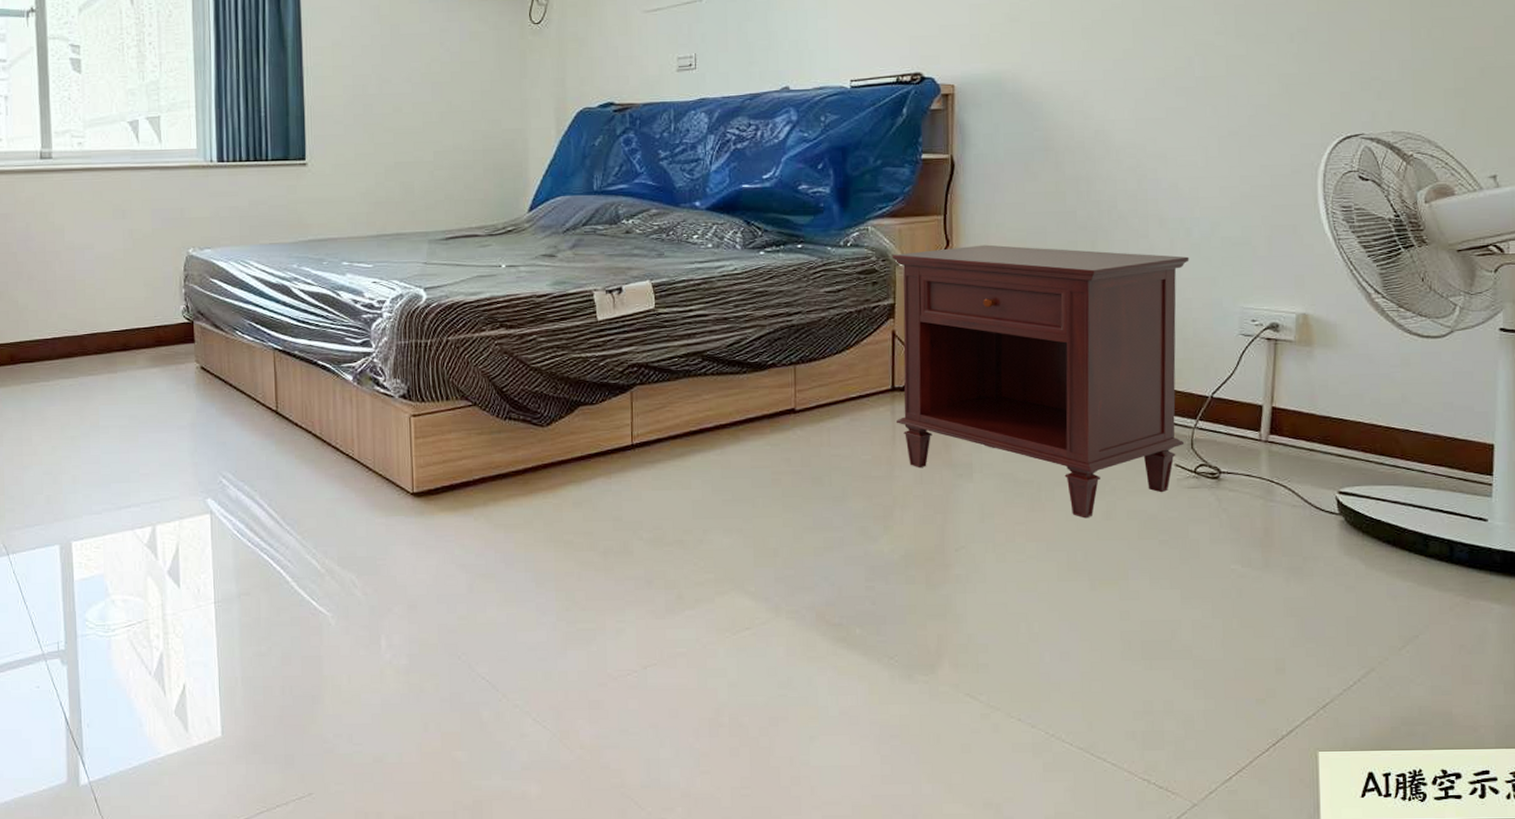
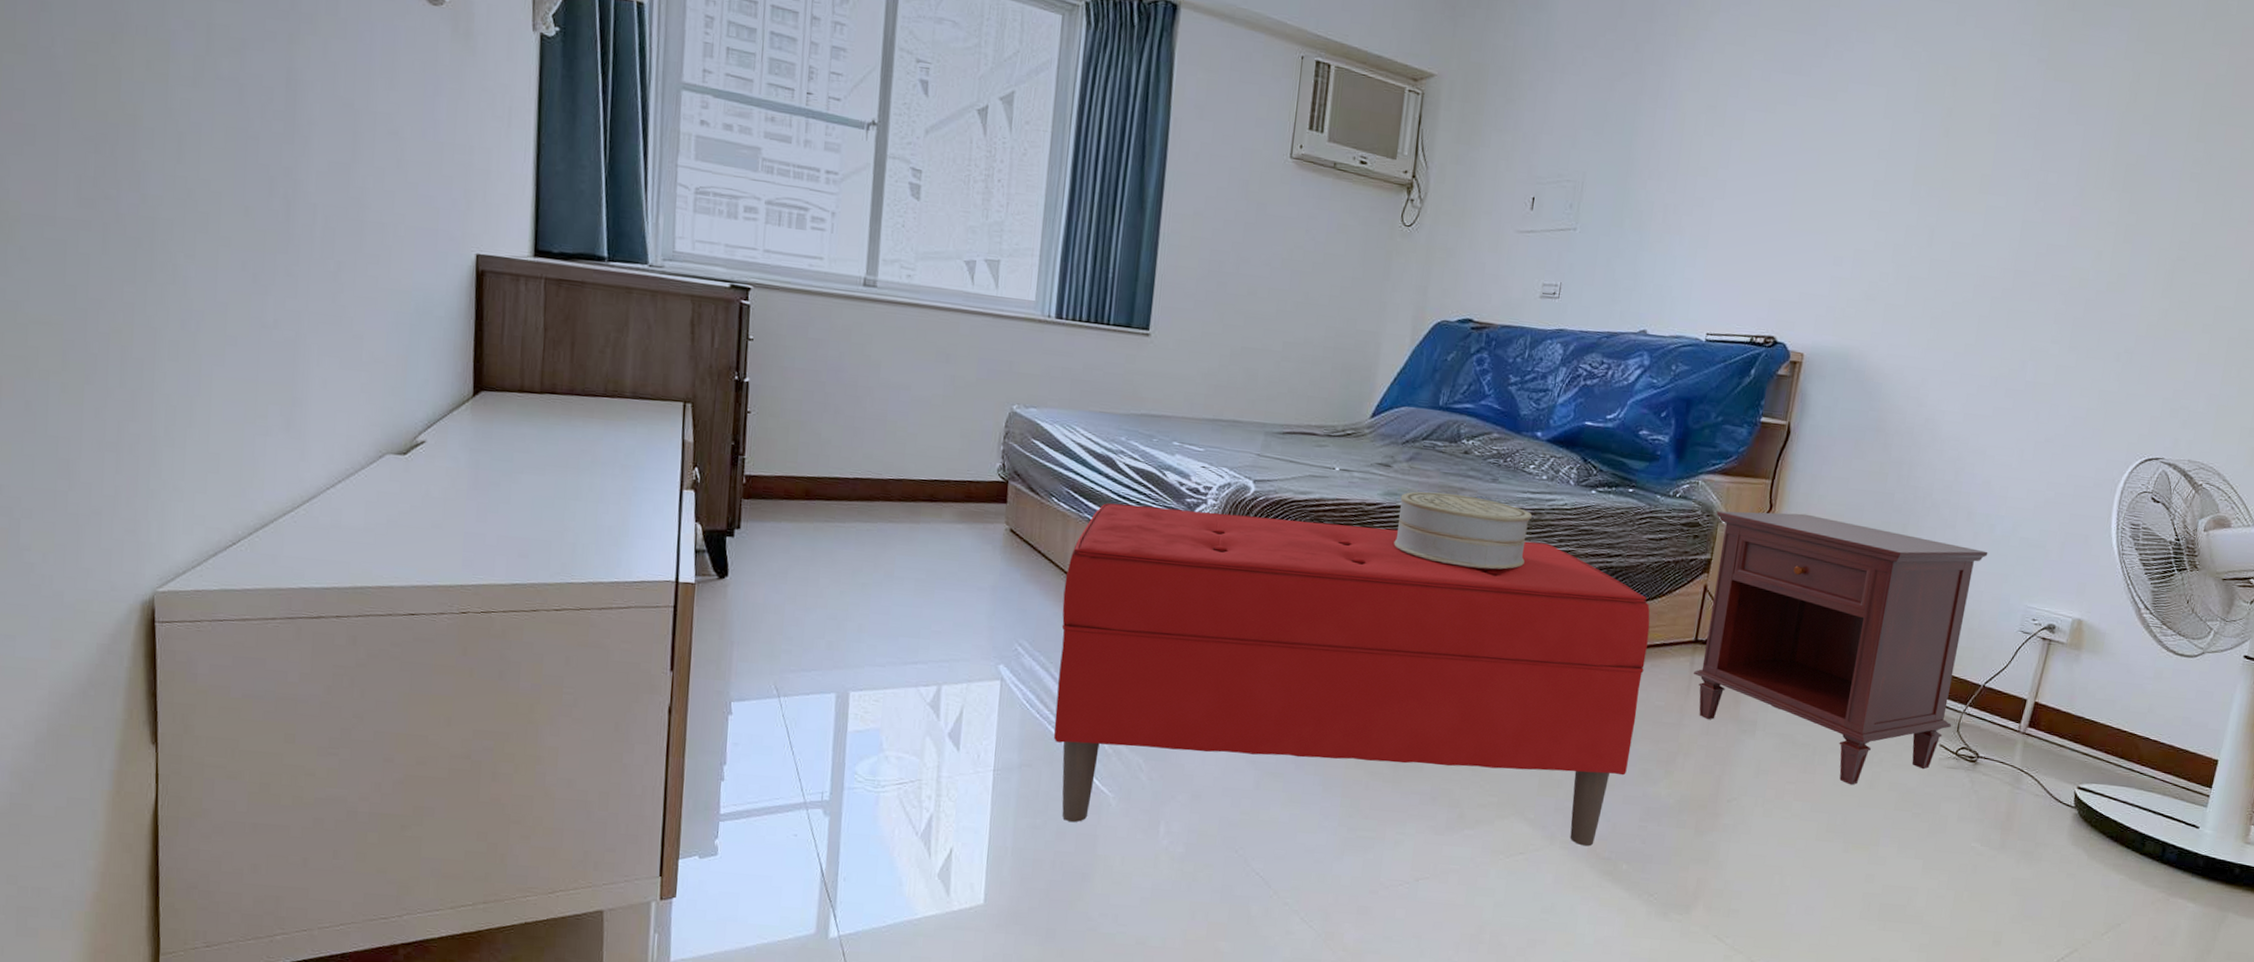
bench: none [258,310,844,645] -> present [1054,503,1650,847]
decorative box: none [569,274,704,345] -> present [1394,491,1533,570]

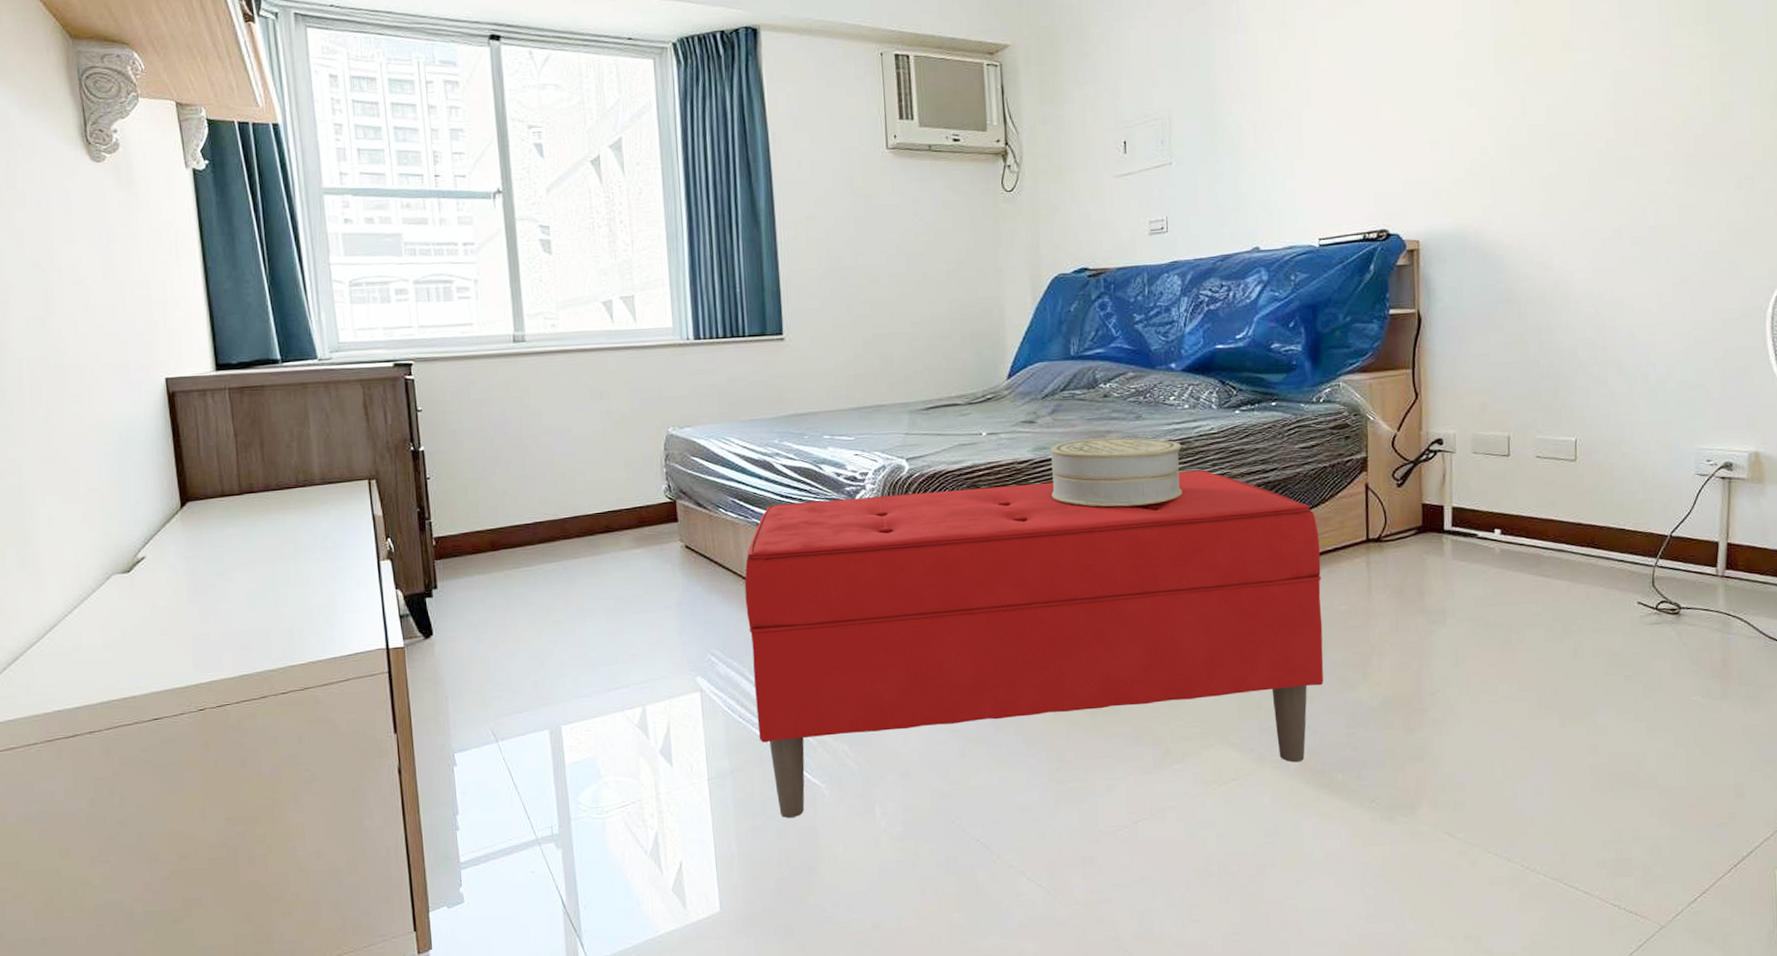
nightstand: present [1694,511,1988,785] -> none [1363,396,1647,658]

